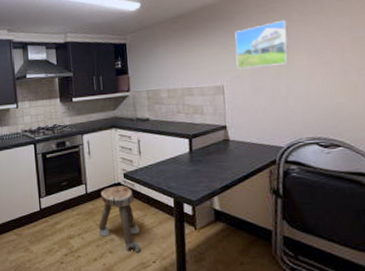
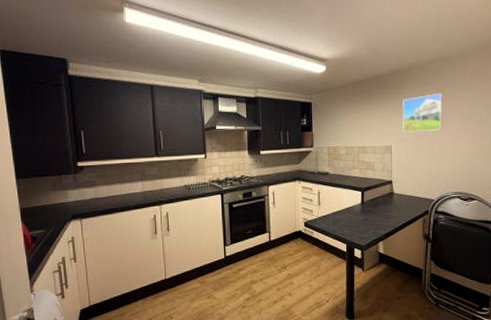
stool: present [98,186,141,253] -> none [279,233,317,294]

